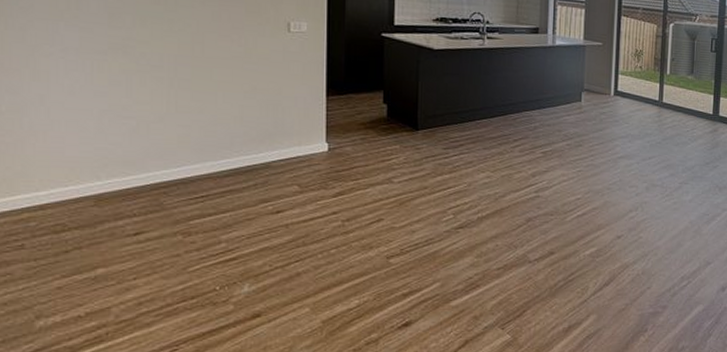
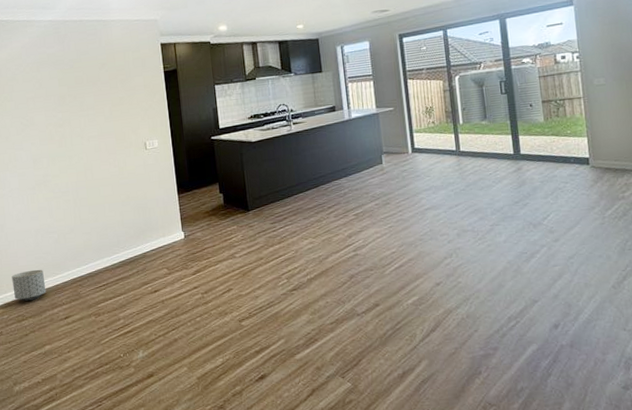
planter: none [50,164,108,207] -> present [12,269,46,302]

